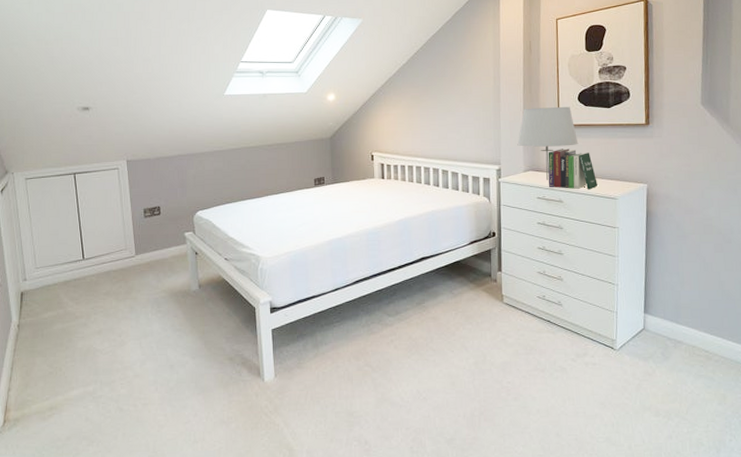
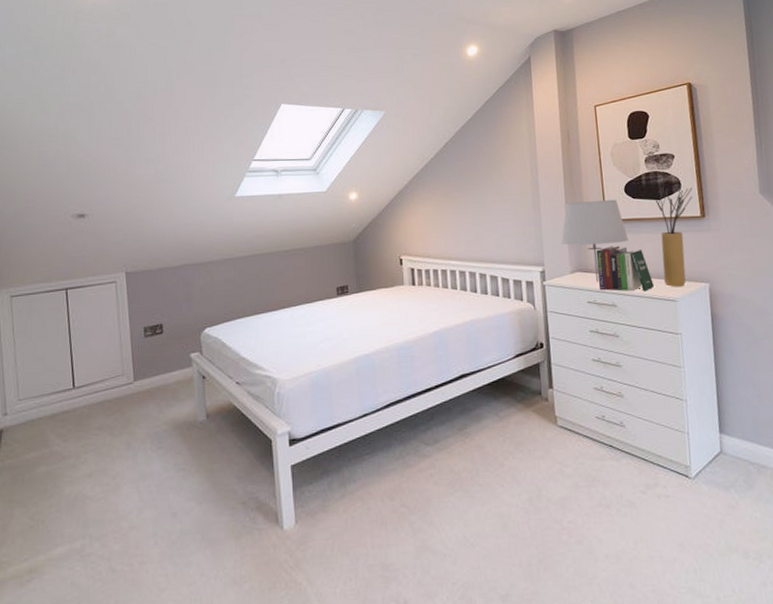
vase: none [605,93,640,186] -> present [655,183,692,287]

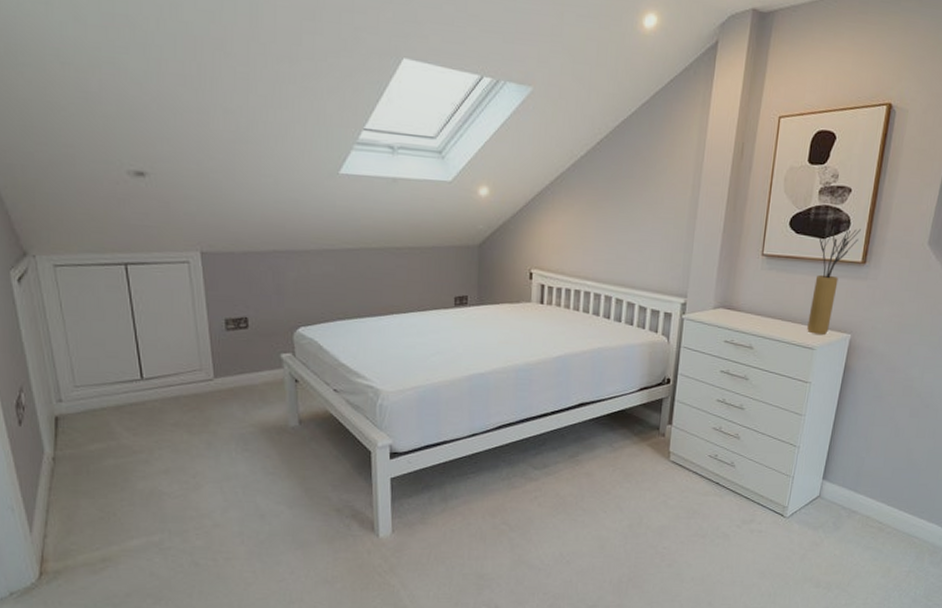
table lamp: present [561,199,629,282] -> none [710,229,782,321]
books: present [596,246,654,292] -> none [739,284,796,336]

